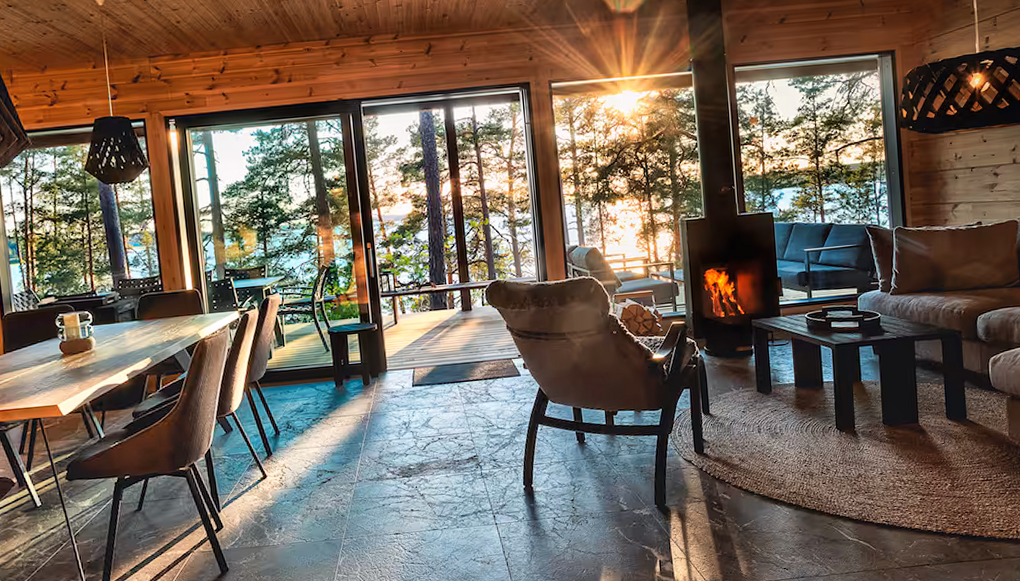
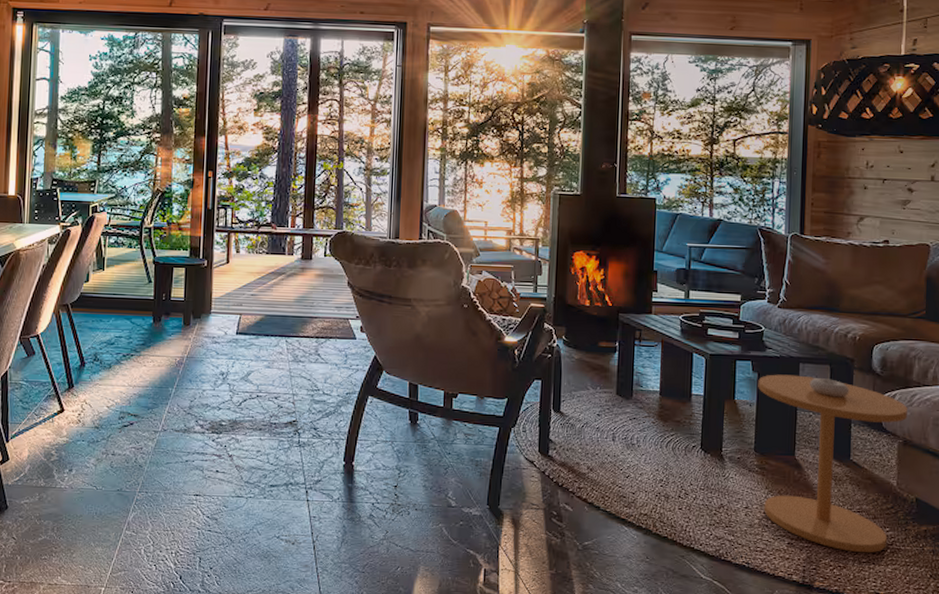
side table: none [880,351,1012,499] -> present [758,374,907,553]

